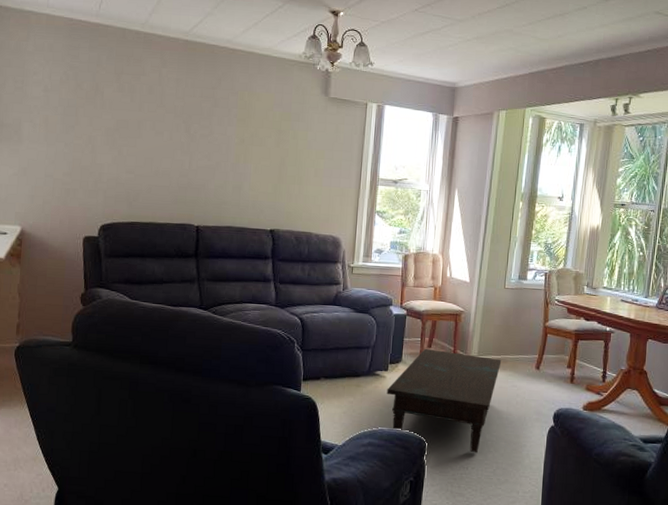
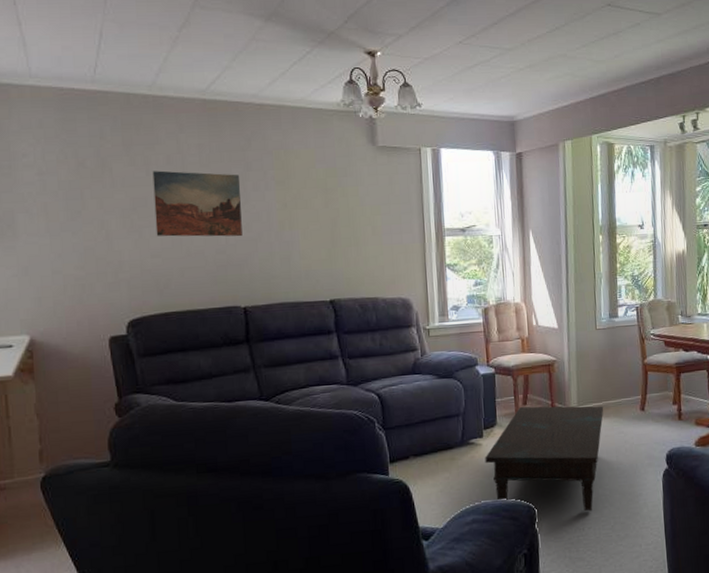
wall art: none [132,98,208,164] -> present [152,170,243,237]

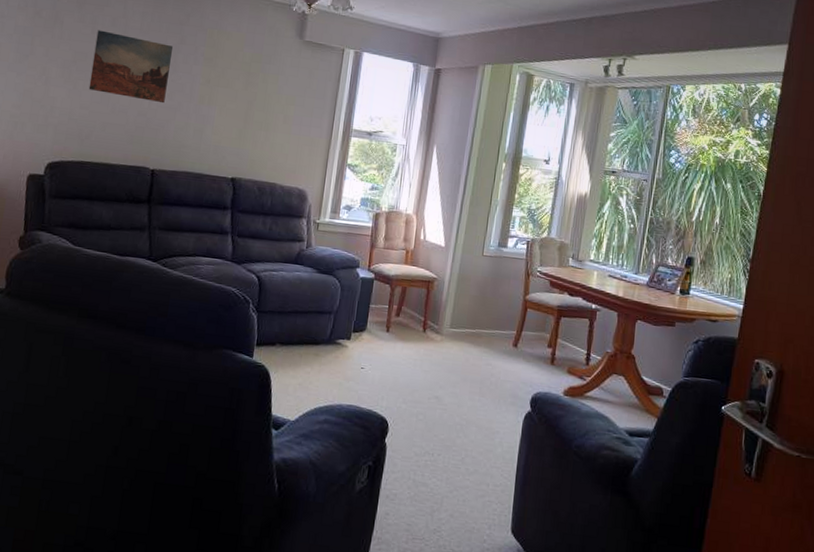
coffee table: present [485,406,604,512] -> none [348,317,476,438]

